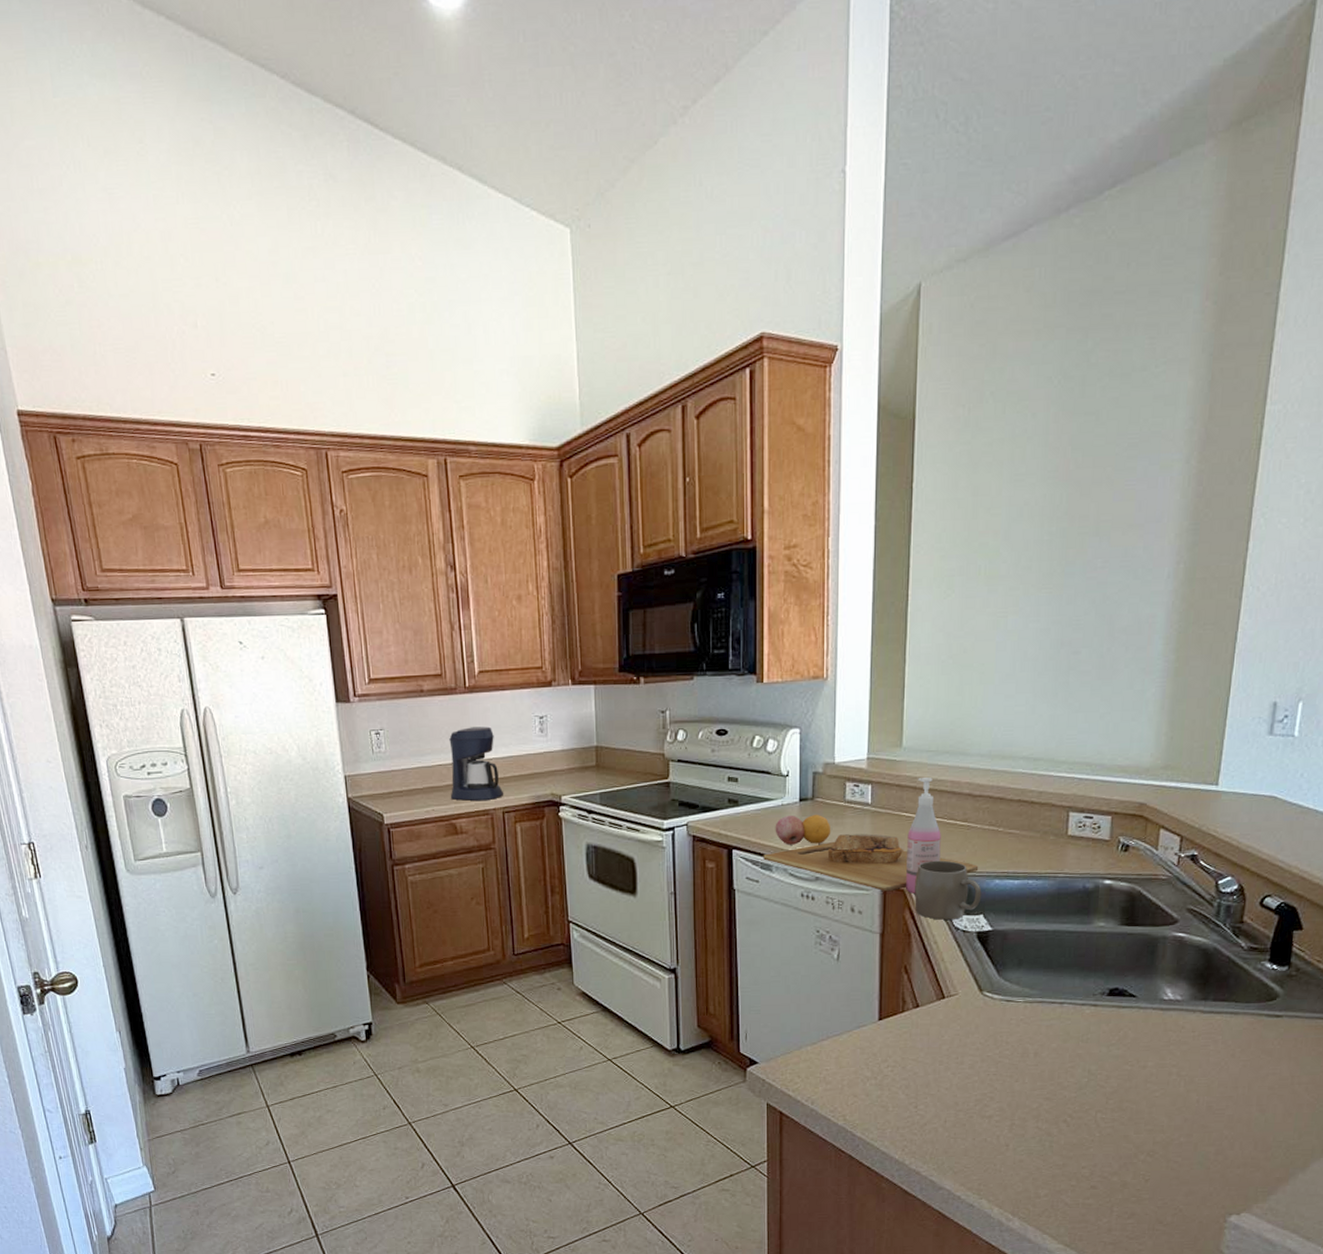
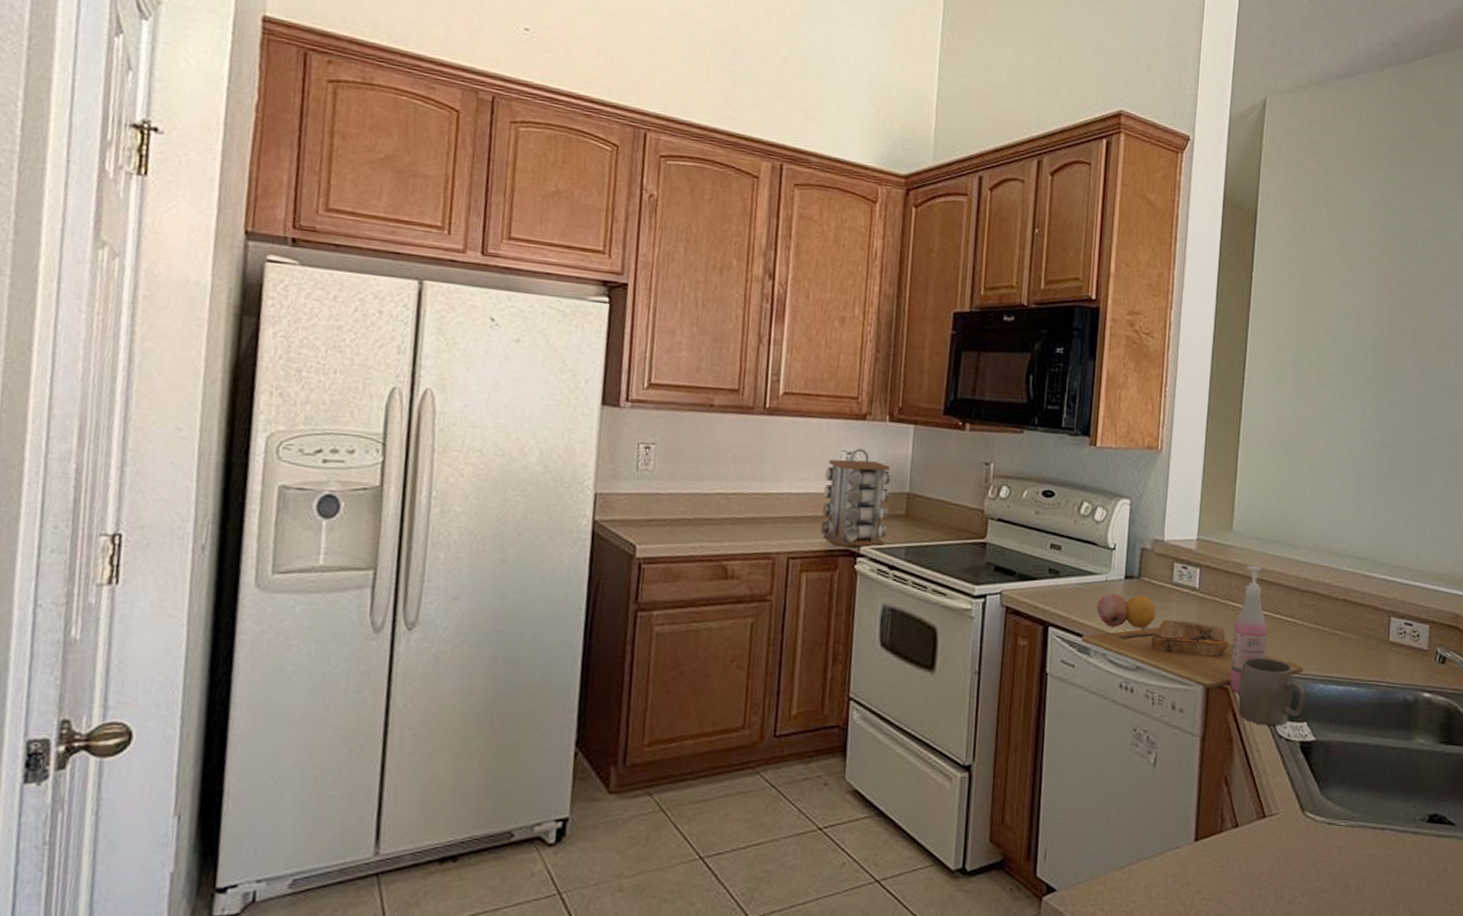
coffee maker: present [449,726,504,801] -> none [725,454,793,542]
spice rack: none [523,712,582,799] -> present [821,448,892,548]

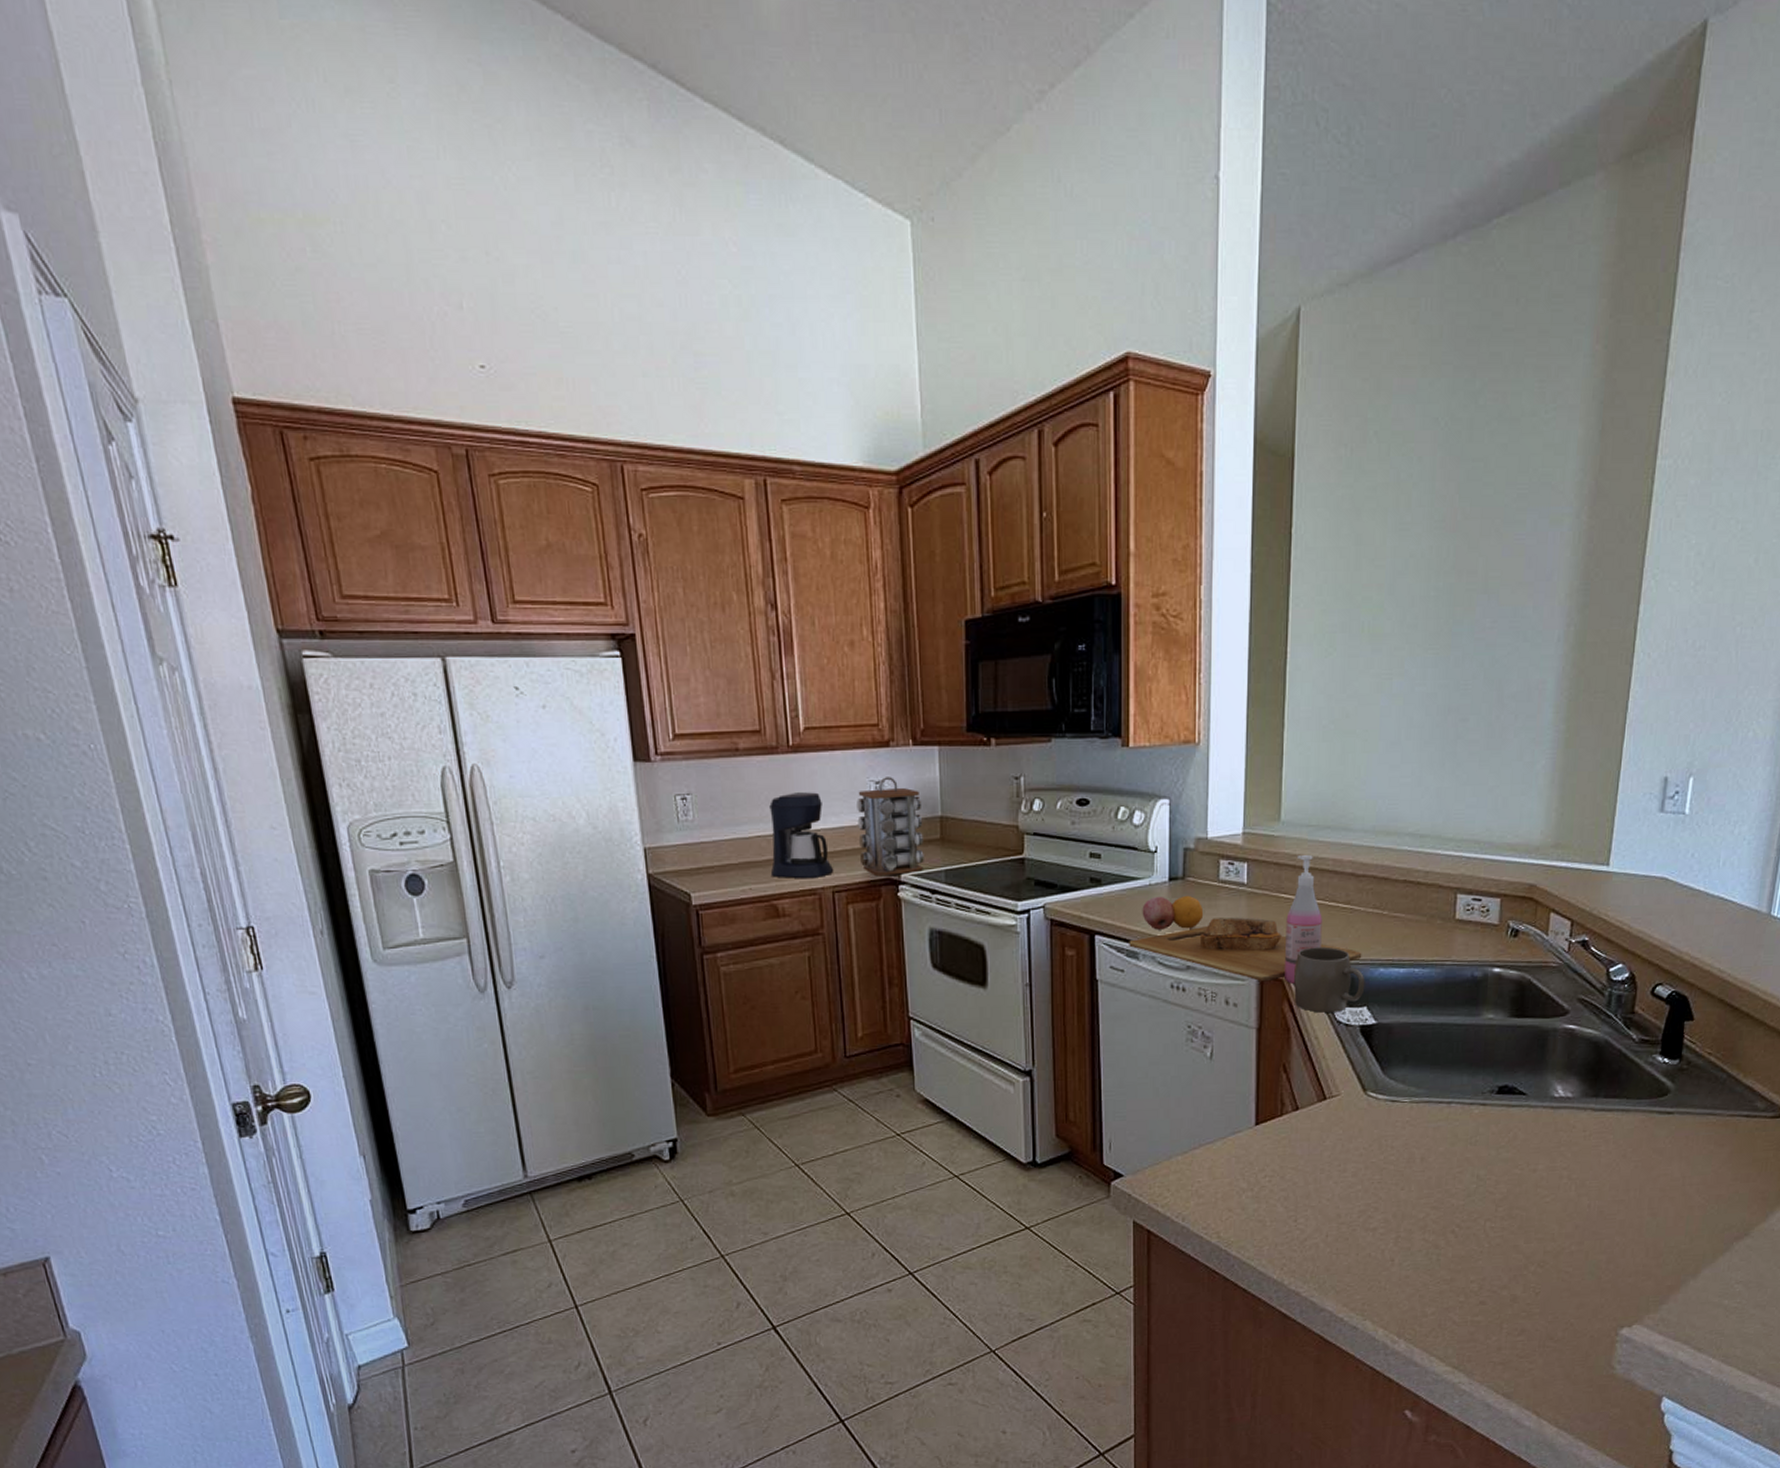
coffee maker: none [725,454,793,542] -> present [769,792,834,878]

